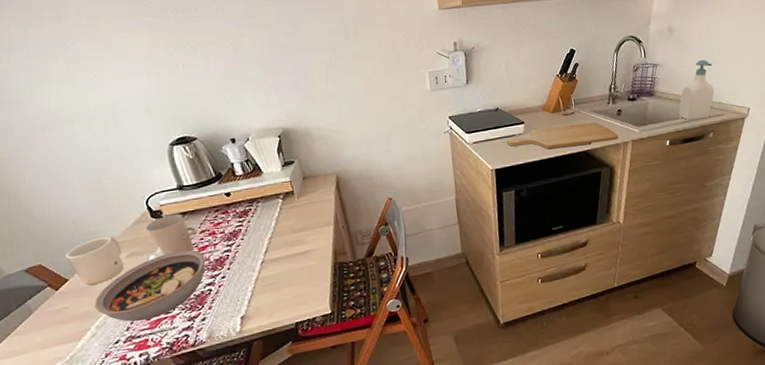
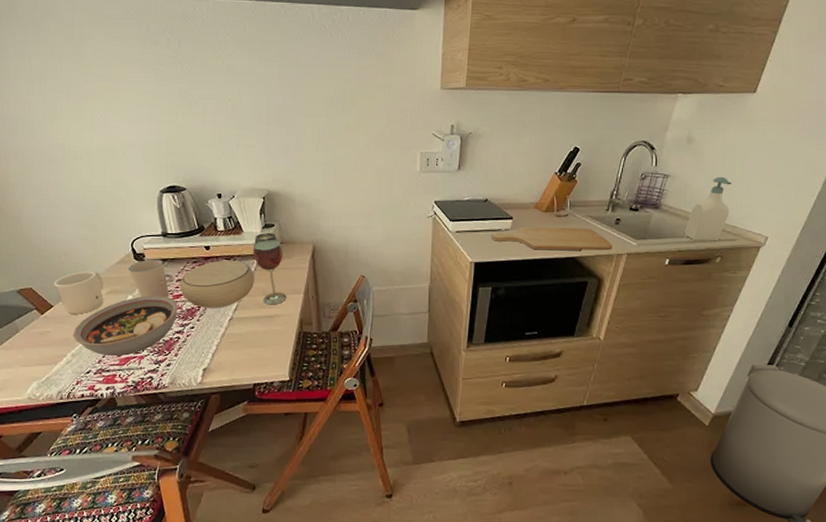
bowl: none [204,202,283,256] -> present [180,260,255,308]
wineglass: none [275,169,317,242] -> present [252,232,287,305]

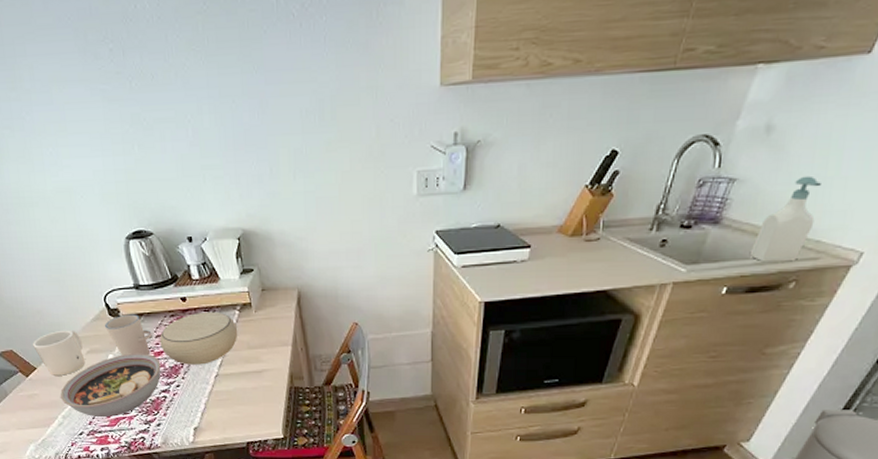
wineglass: present [252,232,287,305] -> none [232,278,274,359]
chopping board: present [492,226,613,251] -> none [505,253,655,284]

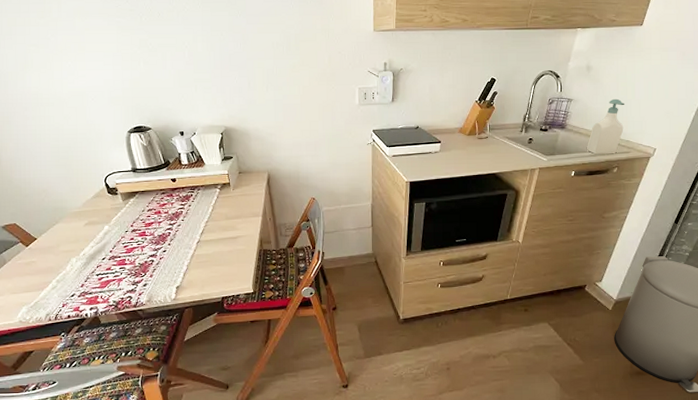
mug: present [33,330,85,376] -> none [36,205,83,245]
bowl: present [60,353,161,418] -> none [56,224,151,281]
cup: present [104,314,152,356] -> none [103,192,144,227]
bowl: present [160,311,238,365] -> none [151,190,218,233]

